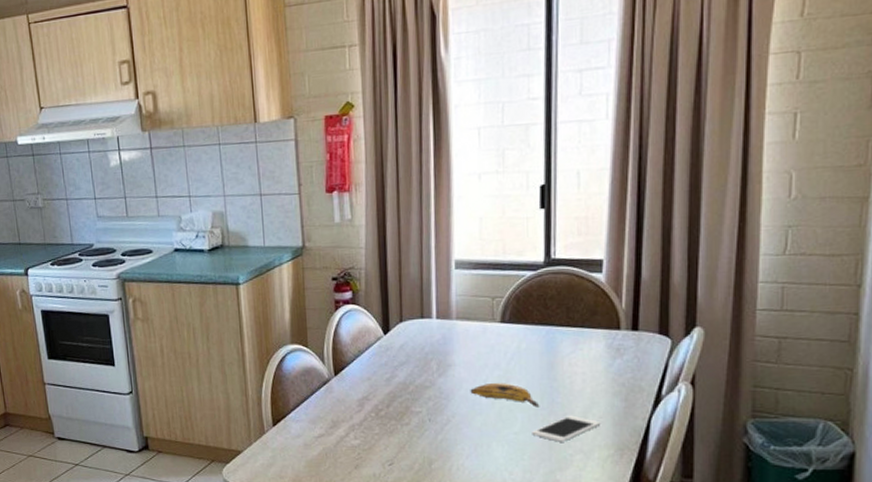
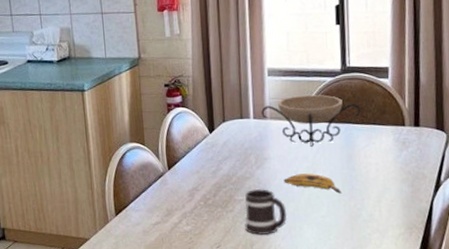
mug: none [423,399,473,453] -> present [244,188,288,236]
decorative bowl: none [446,291,567,352] -> present [261,94,361,147]
cell phone: present [532,415,600,442] -> none [336,200,392,223]

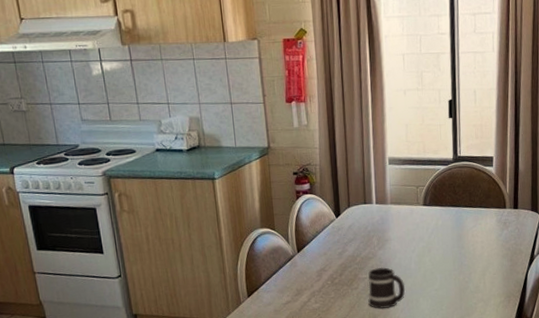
decorative bowl: present [261,94,361,147] -> none [383,181,470,228]
banana: present [284,173,342,194] -> none [402,252,453,269]

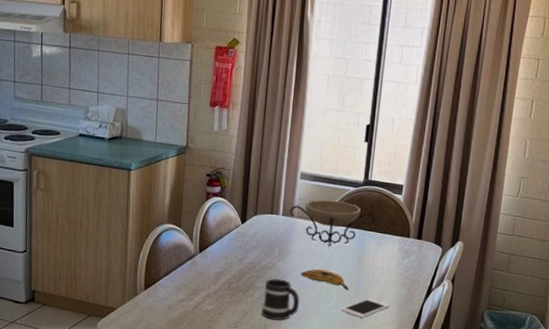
decorative bowl: none [383,181,470,228] -> present [290,199,375,246]
banana: none [402,252,453,269] -> present [301,269,350,291]
cell phone: none [448,273,494,294] -> present [342,298,389,318]

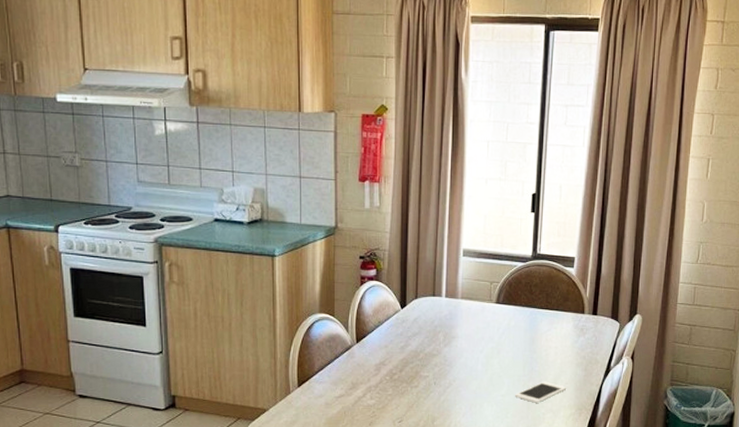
mug: present [261,278,300,321] -> none [428,365,470,412]
decorative bowl: present [290,199,375,246] -> none [453,277,546,328]
banana: present [301,269,350,291] -> none [469,354,522,374]

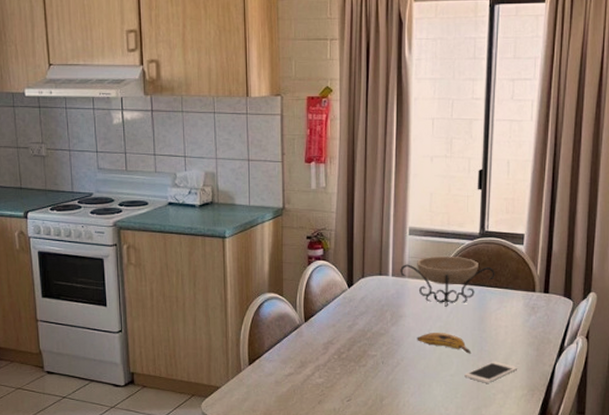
decorative bowl: none [453,277,546,328] -> present [400,256,495,307]
banana: none [469,354,522,374] -> present [417,333,472,354]

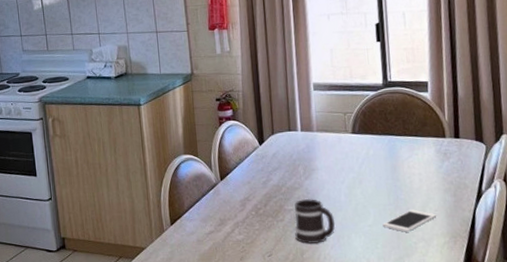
mug: none [376,344,418,391] -> present [294,198,336,244]
decorative bowl: present [400,256,495,307] -> none [308,108,403,158]
banana: present [417,333,472,354] -> none [331,183,388,203]

